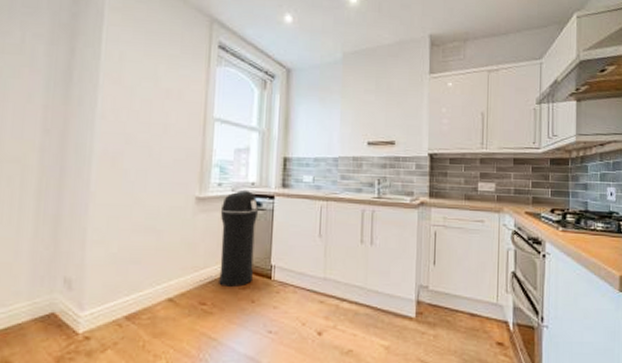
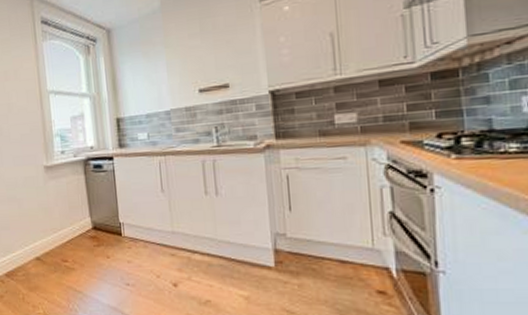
trash can: present [219,189,259,288] -> none [66,154,105,246]

